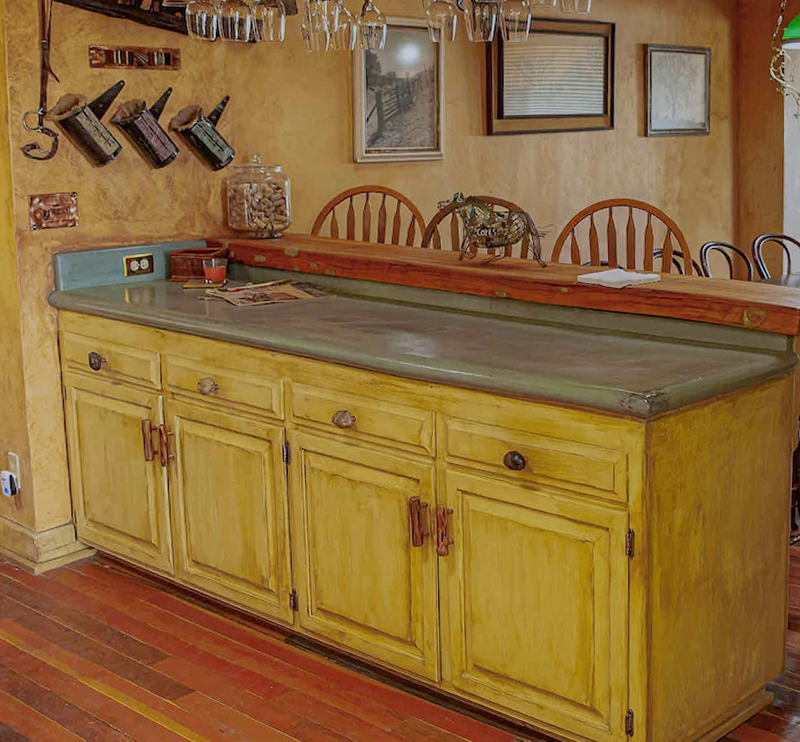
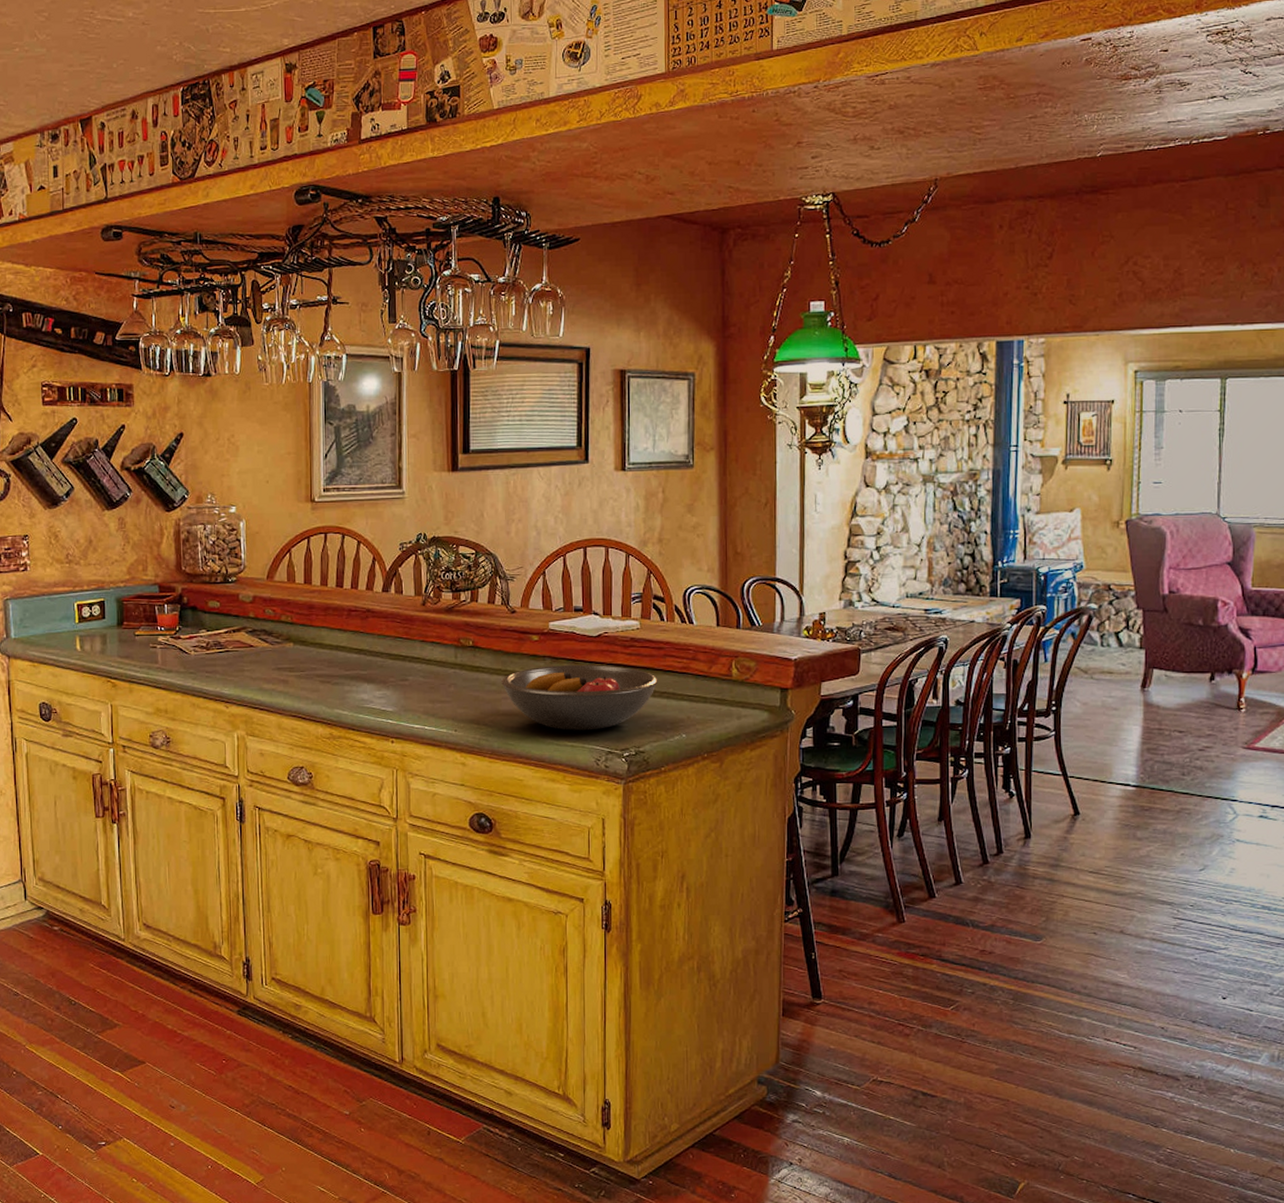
fruit bowl: none [533,315,678,375] -> present [501,665,659,731]

